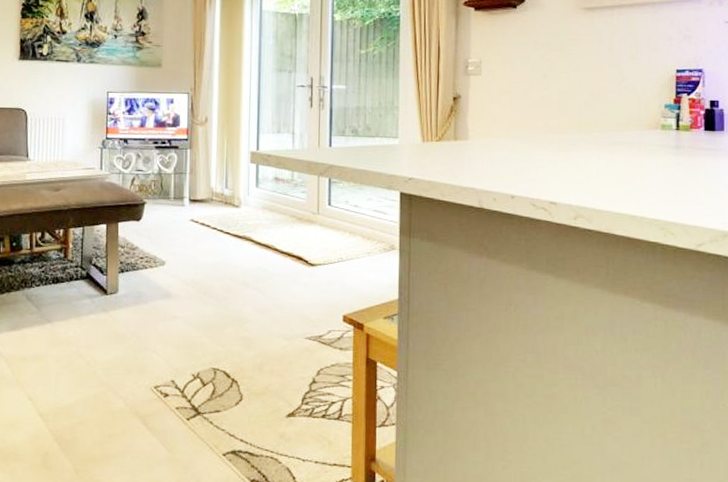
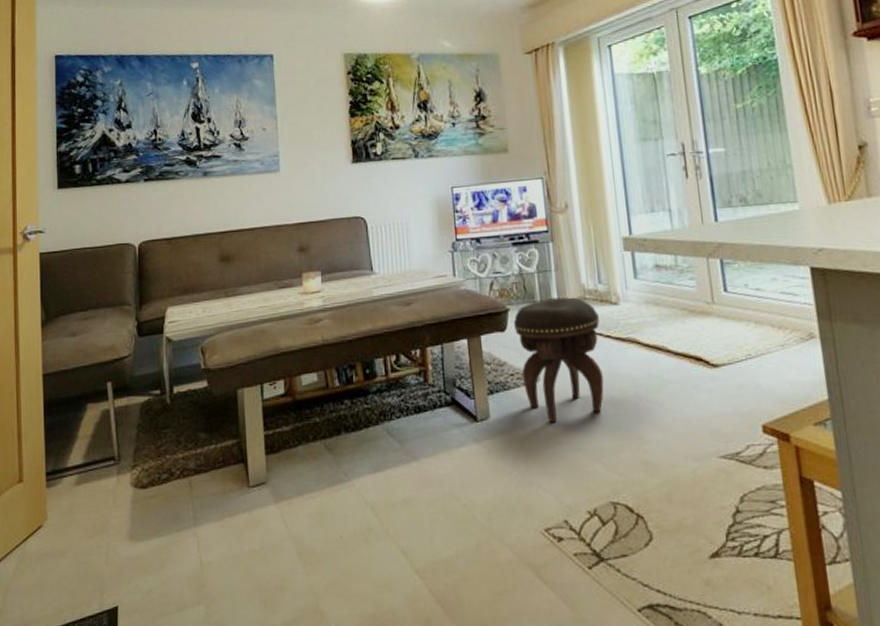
footstool: none [148,197,222,300] -> present [513,297,604,422]

